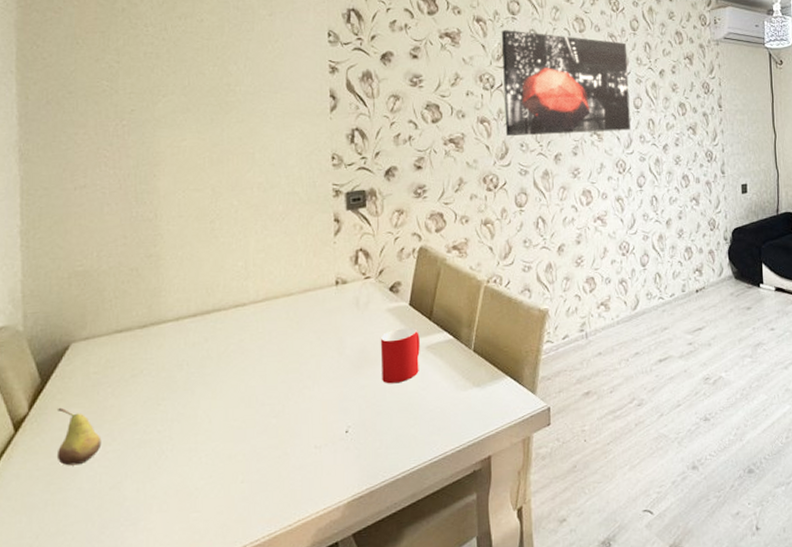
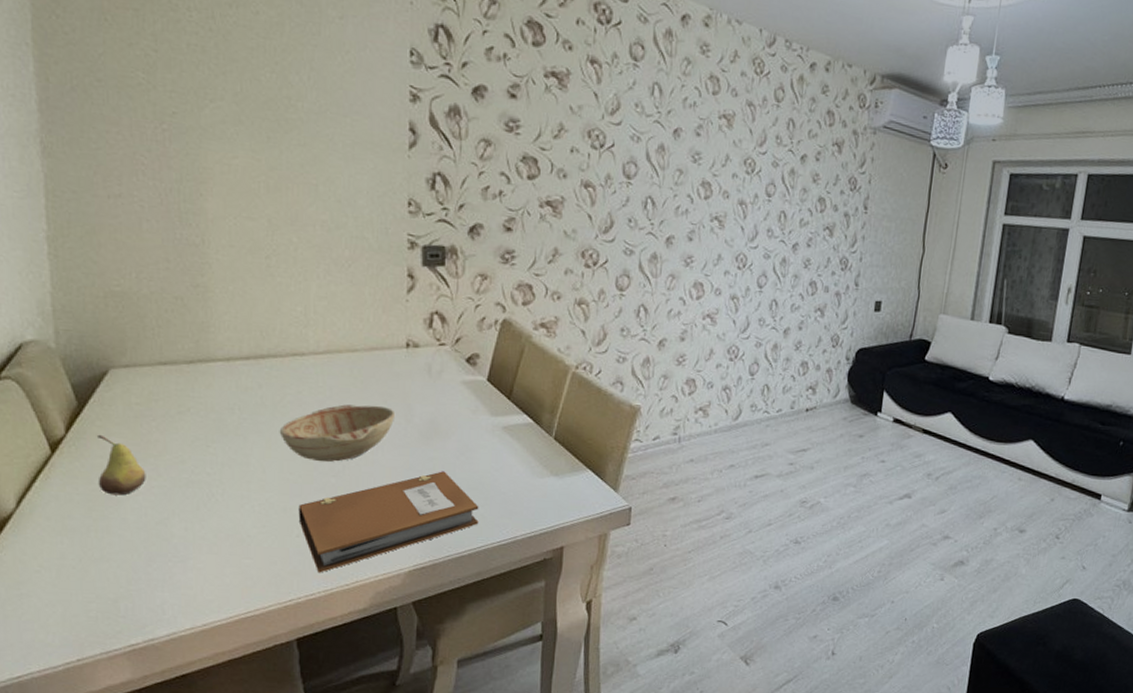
decorative bowl: none [224,342,329,405] -> present [279,404,396,462]
notebook: none [242,397,410,517] -> present [298,471,479,573]
cup: present [380,326,420,384] -> none [452,403,496,461]
wall art: present [501,30,631,136] -> none [612,78,767,221]

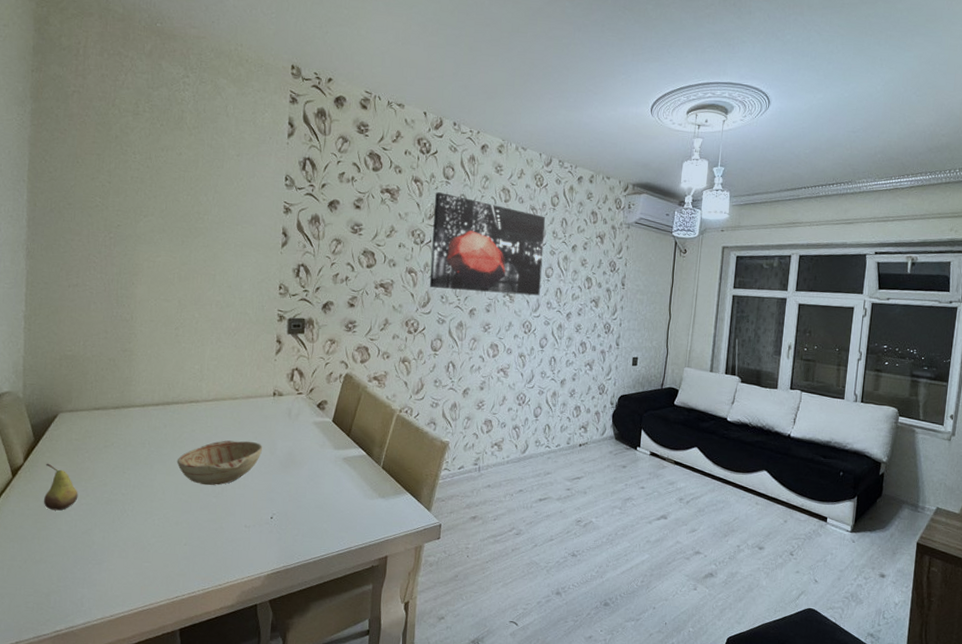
notebook: present [298,471,479,573] -> none [187,493,323,575]
wall art: none [612,78,767,221] -> present [429,192,546,296]

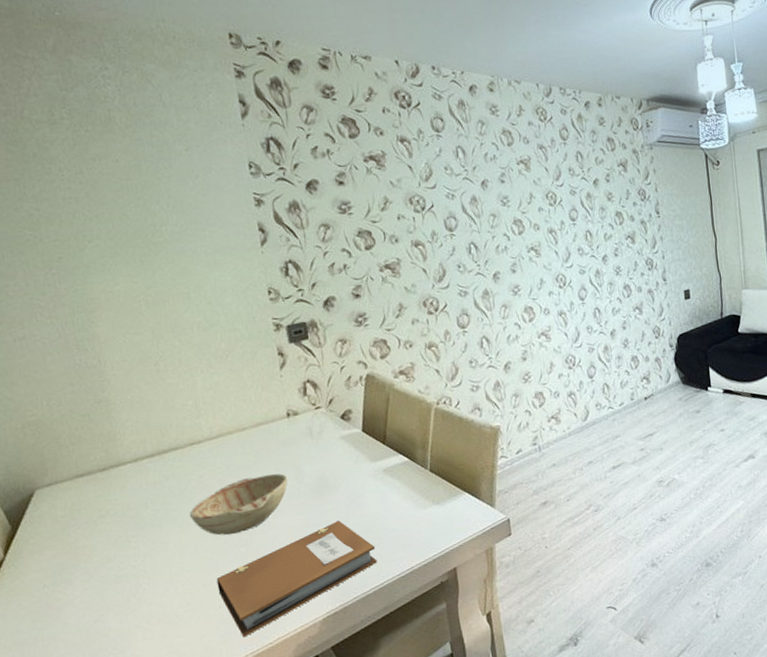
fruit: present [43,463,78,511] -> none [32,551,80,604]
notebook: none [187,493,323,575] -> present [216,520,378,638]
wall art: present [429,192,546,296] -> none [427,148,568,258]

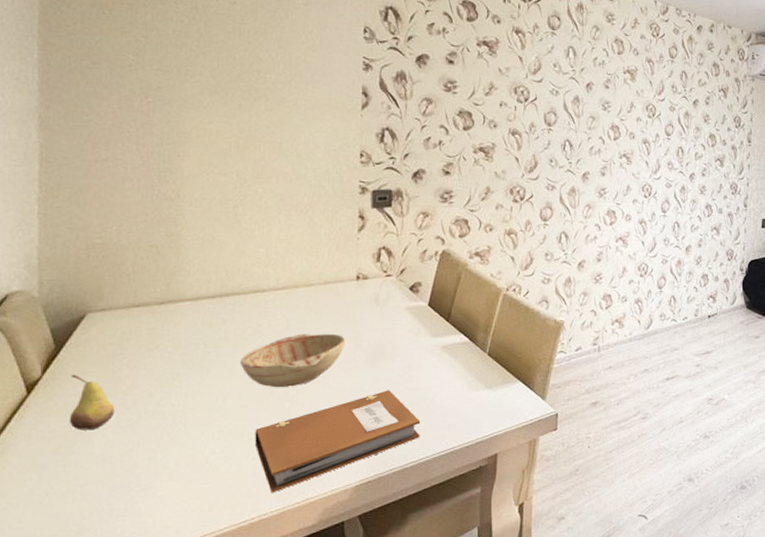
fruit: none [32,551,80,604] -> present [69,374,115,430]

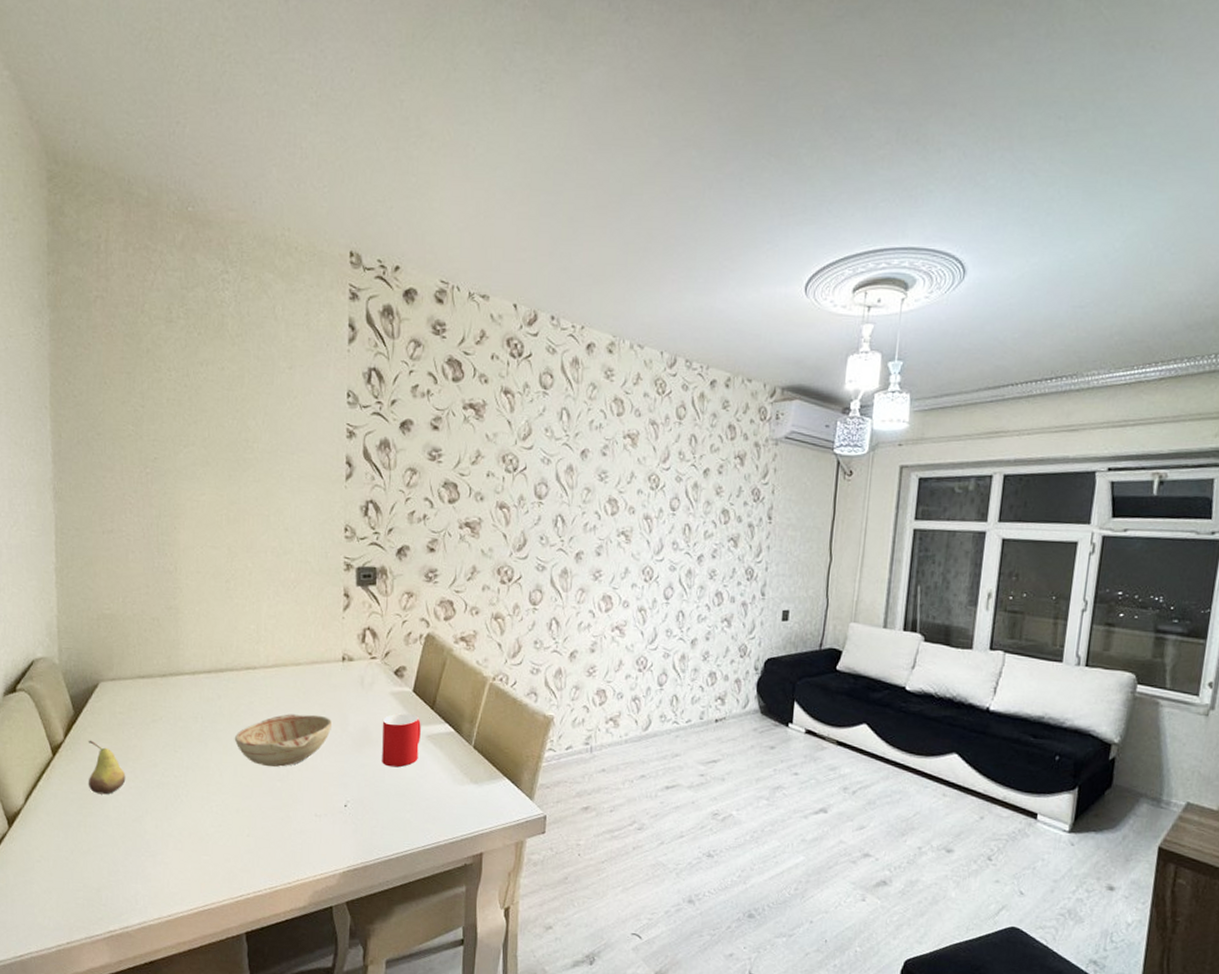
notebook: present [254,390,421,493] -> none [249,777,406,871]
cup: none [397,326,436,379] -> present [382,713,421,768]

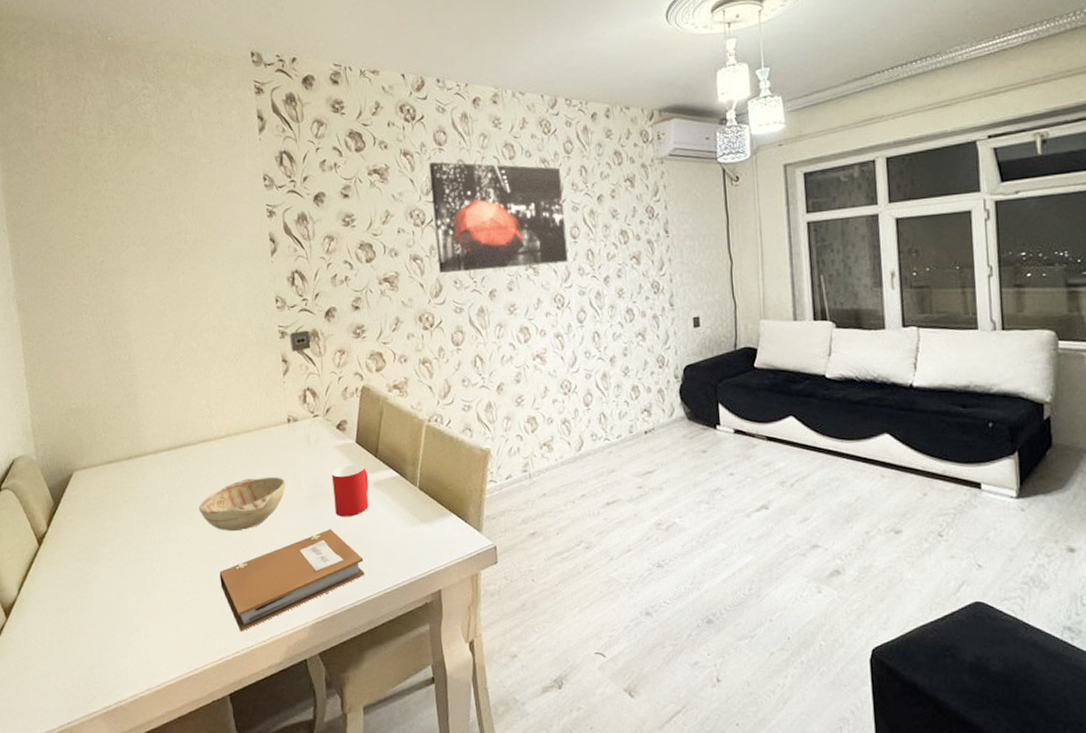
fruit: present [88,740,126,795] -> none [69,527,106,577]
notebook: none [249,777,406,871] -> present [219,529,365,632]
wall art: none [525,406,670,535] -> present [428,162,568,273]

